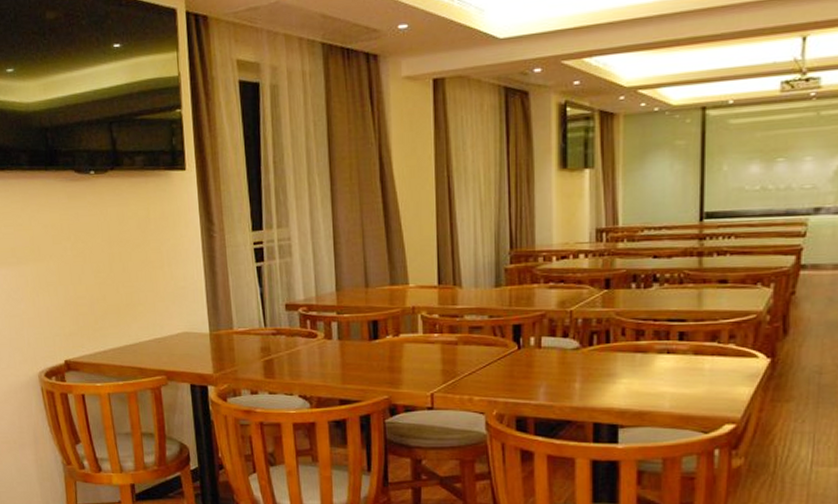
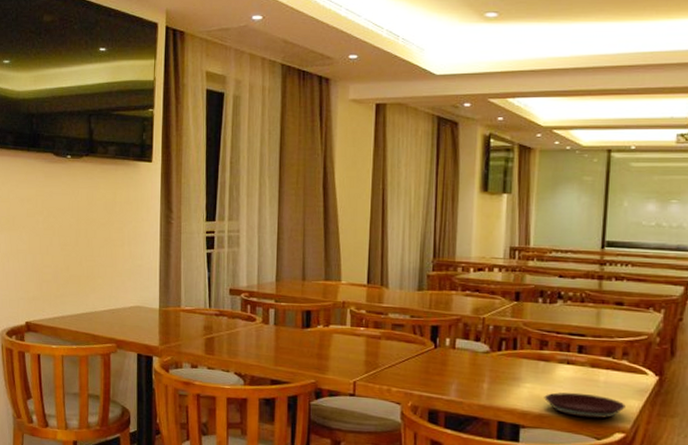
plate: none [643,384,735,411] -> present [544,392,626,419]

